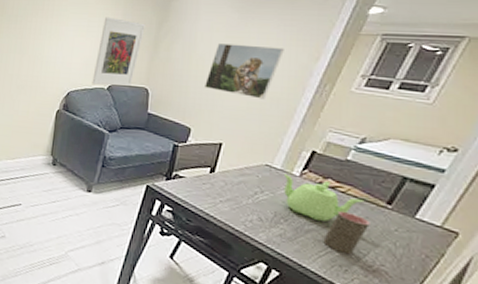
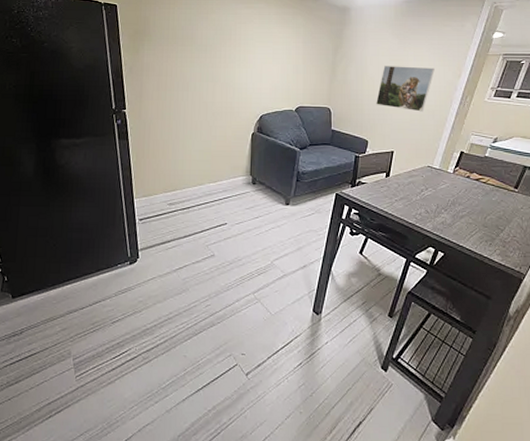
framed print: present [92,17,145,87] -> none [281,44,323,108]
teapot: present [283,174,363,221] -> none [441,172,499,207]
cup: present [323,210,370,255] -> none [473,197,504,232]

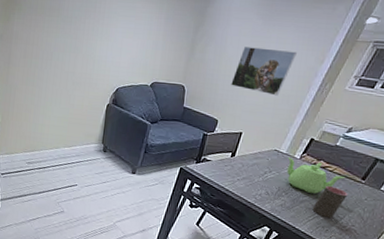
teapot: none [441,172,499,207] -> present [287,157,345,194]
cup: none [473,197,504,232] -> present [312,185,348,219]

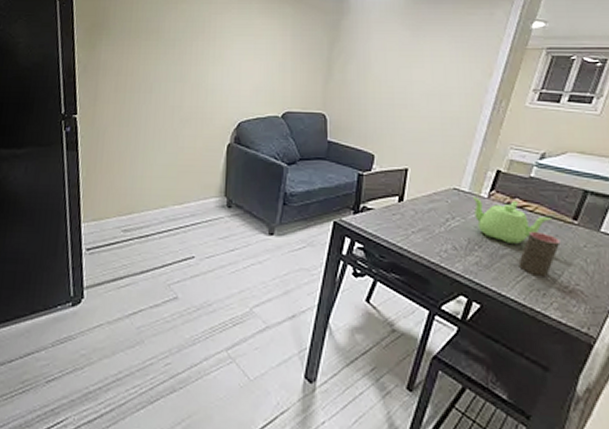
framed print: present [231,47,297,96] -> none [384,63,458,119]

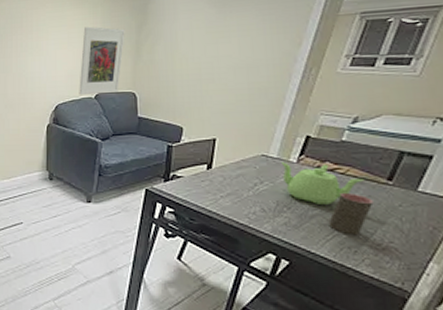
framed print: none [264,38,316,113] -> present [79,26,125,95]

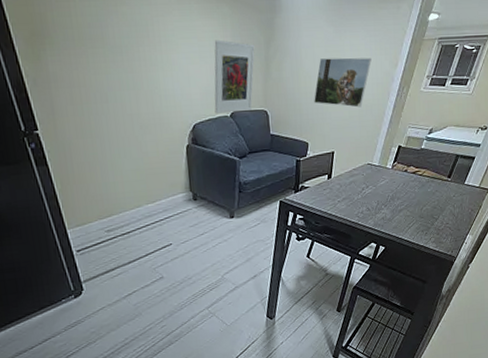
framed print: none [191,37,266,91] -> present [314,57,372,108]
teapot: present [280,162,364,205] -> none [380,168,433,201]
cup: present [328,192,374,236] -> none [411,189,439,222]

